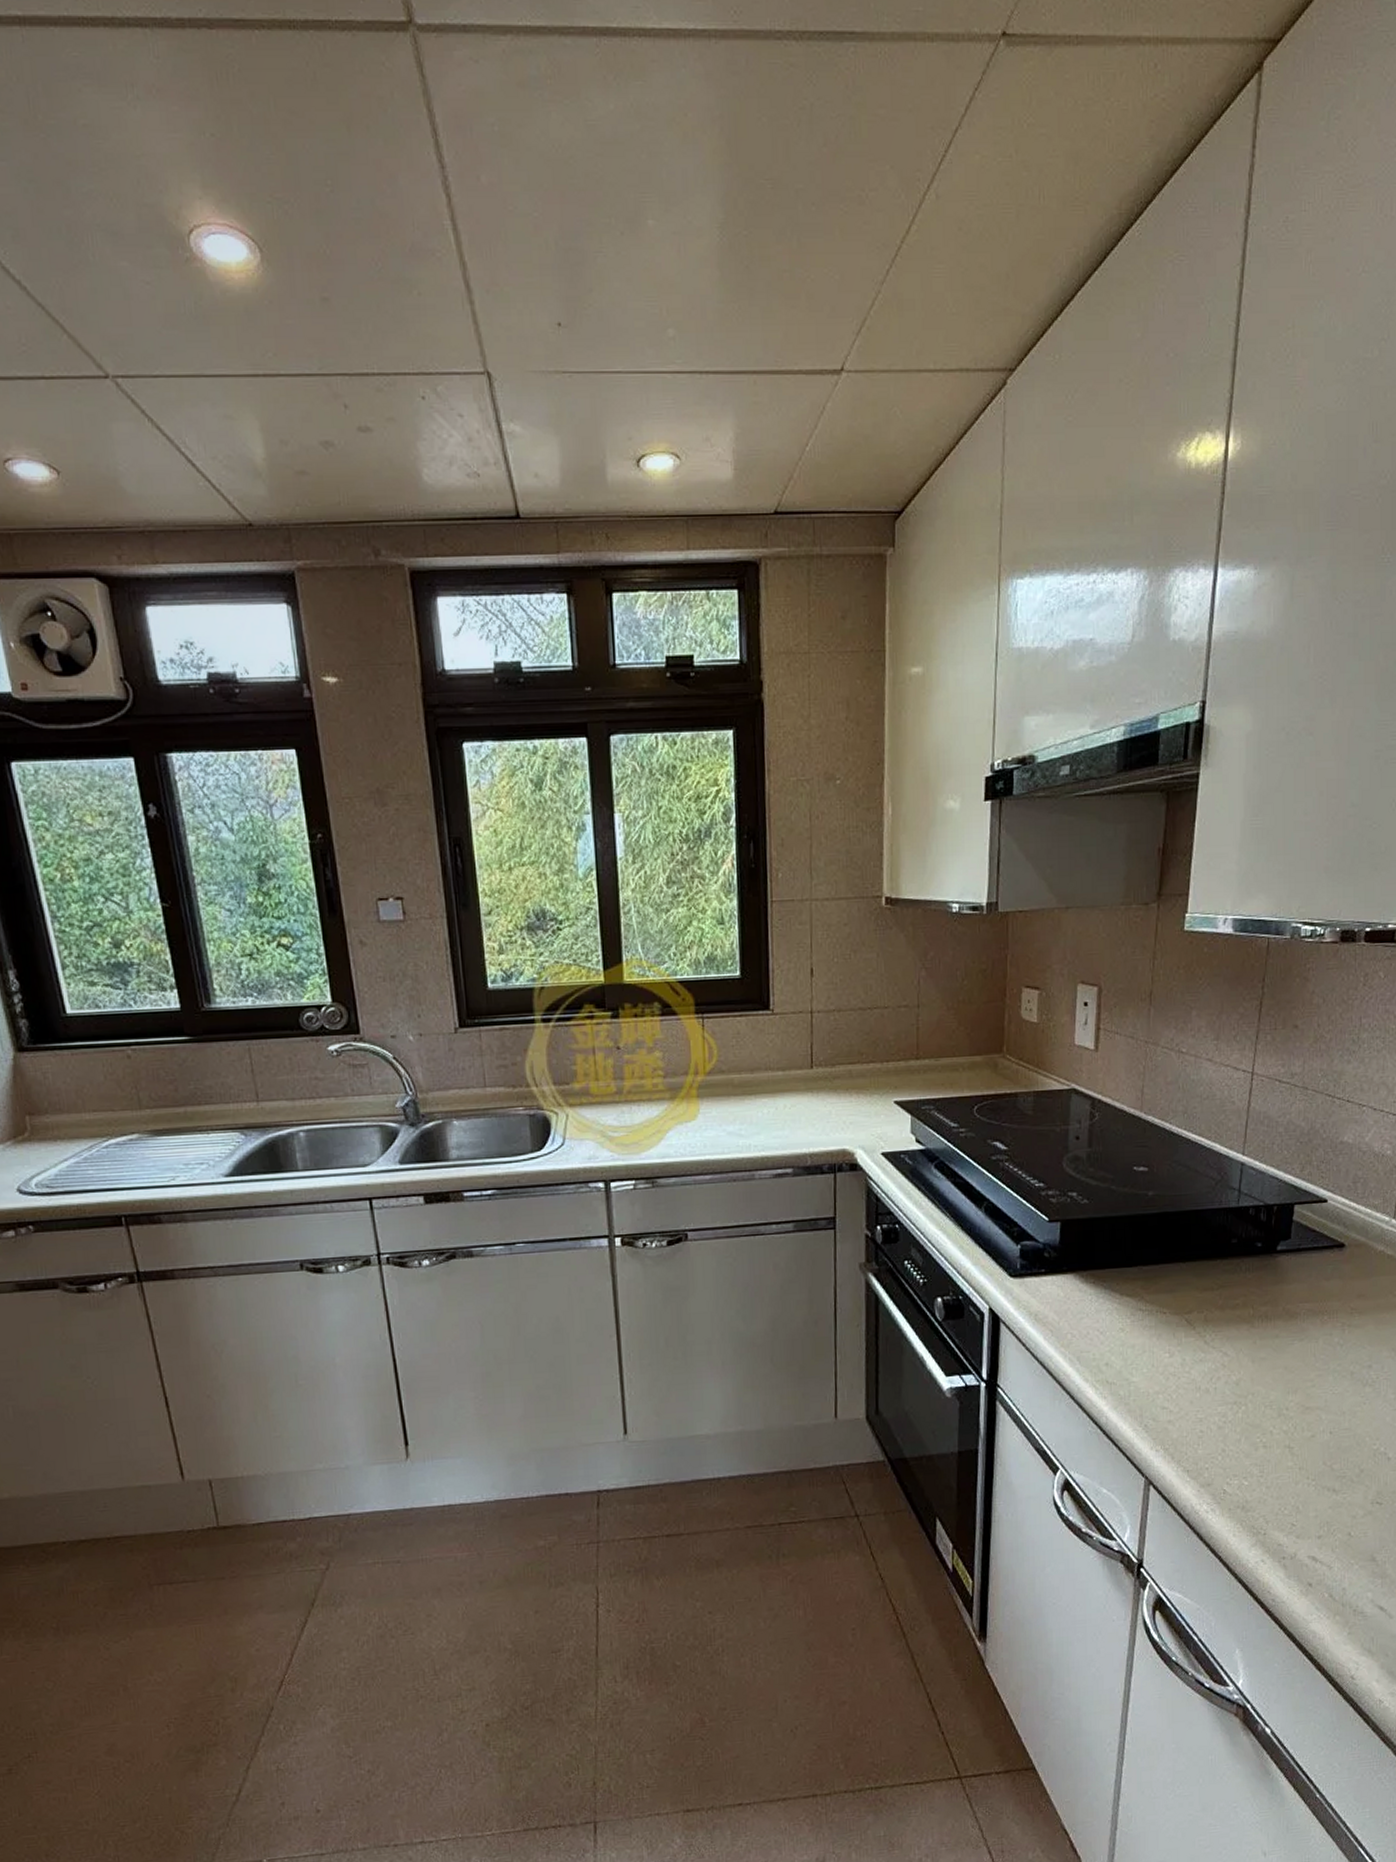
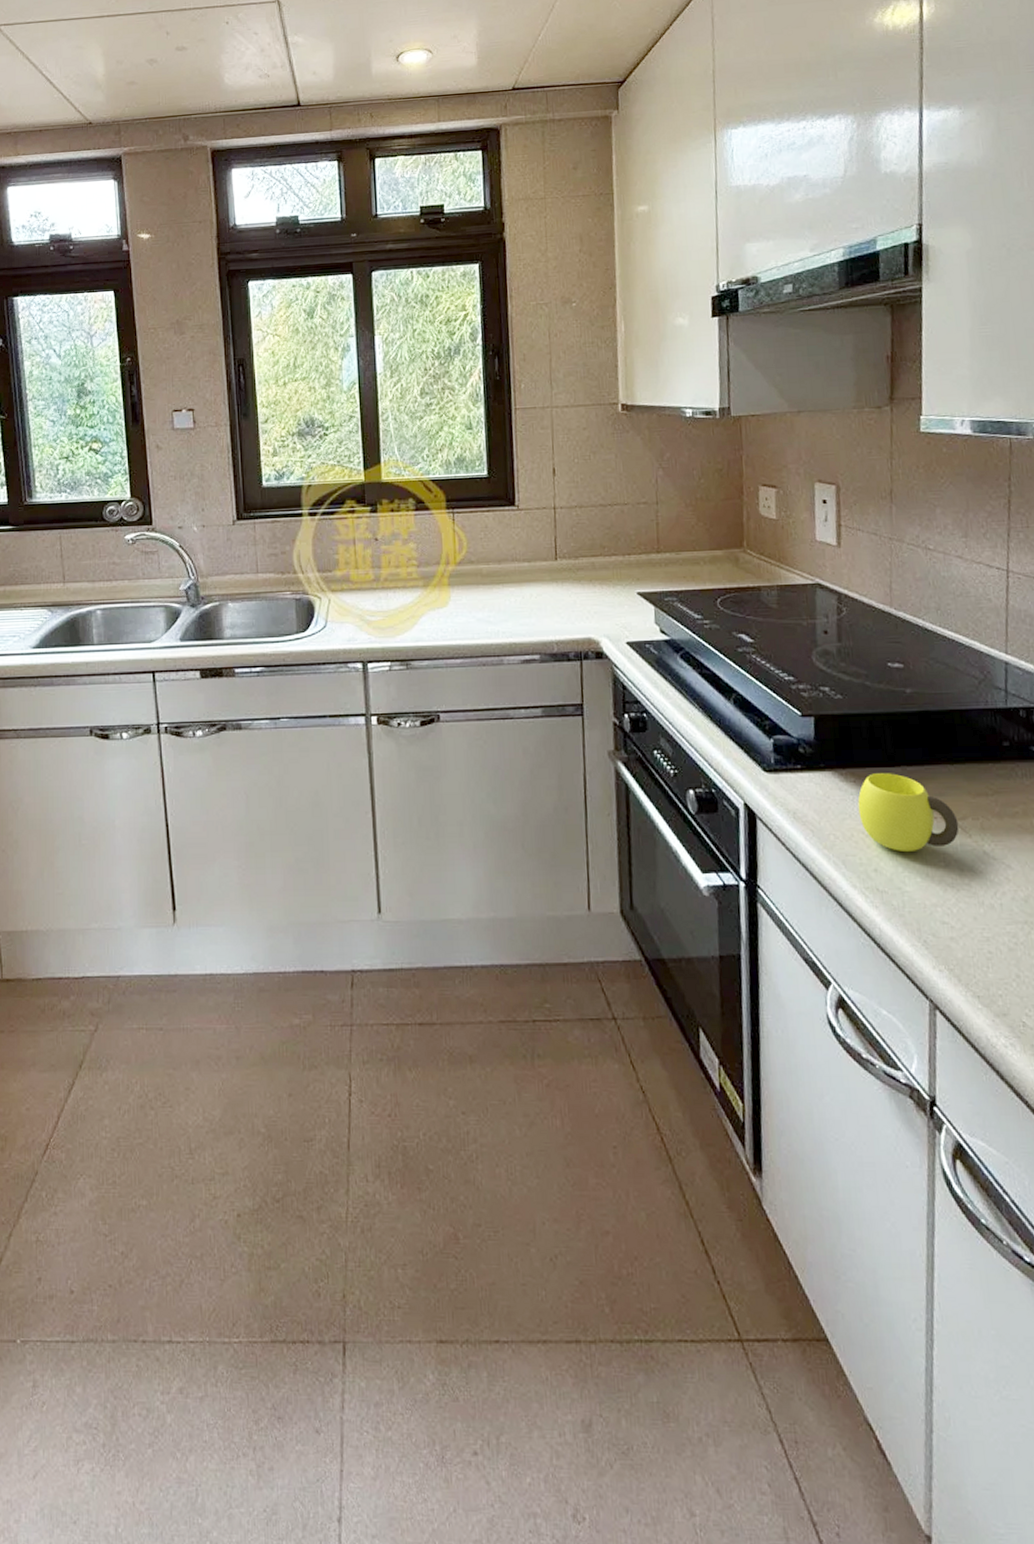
cup: none [1095,1273,1185,1346] -> present [857,773,959,851]

